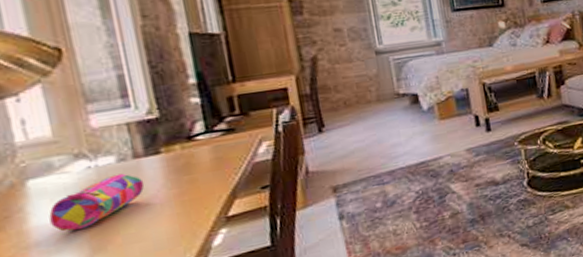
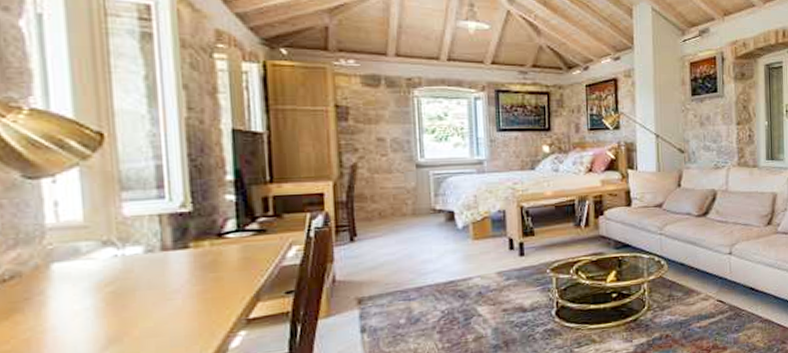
pencil case: present [49,173,145,231] -> none [69,265,169,319]

